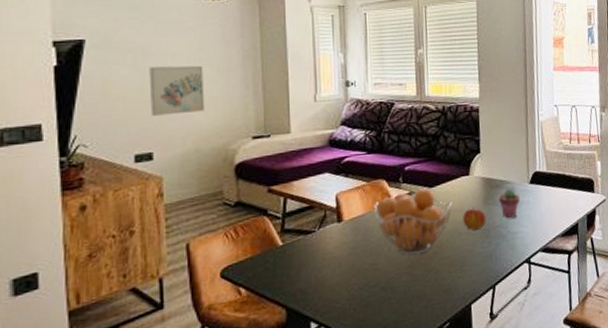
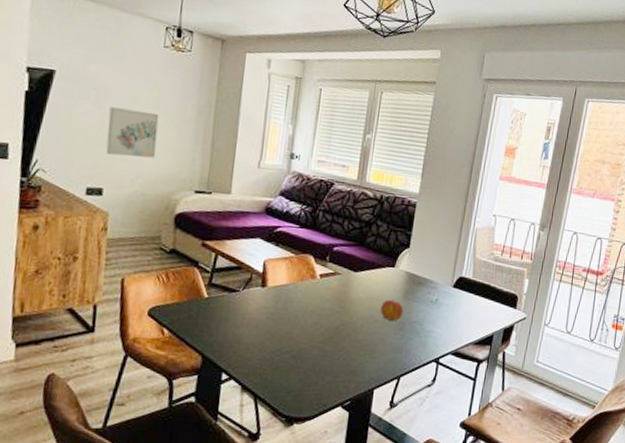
fruit basket: present [374,188,453,255] -> none [297,270,374,333]
potted succulent: present [499,187,521,219] -> none [419,287,441,317]

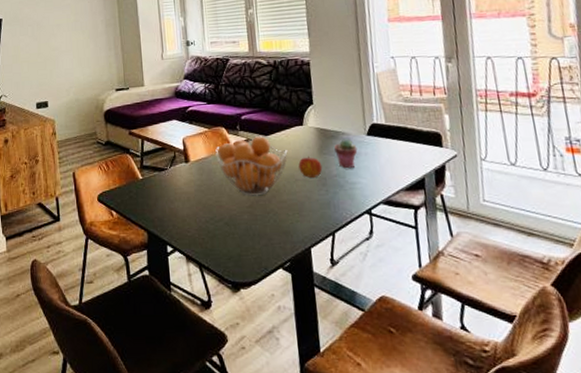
wall art: present [105,107,159,158] -> none [42,33,81,73]
fruit basket: none [297,270,374,333] -> present [215,136,288,196]
potted succulent: none [419,287,441,317] -> present [334,138,358,169]

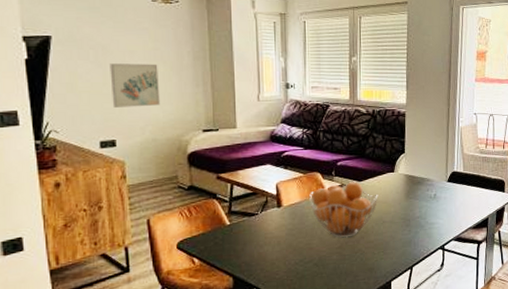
wall art: none [42,33,81,73] -> present [110,63,161,108]
apple: present [298,155,323,178] -> none [387,199,408,220]
potted succulent: present [334,138,358,169] -> none [420,184,439,211]

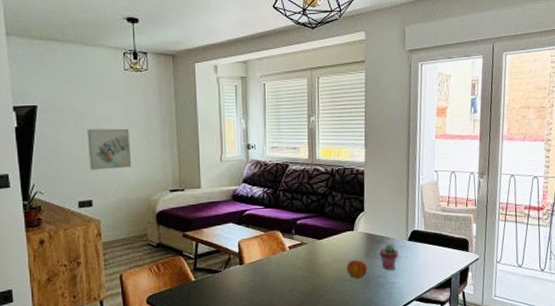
fruit basket: present [309,182,378,238] -> none [270,240,338,296]
apple: none [387,199,408,220] -> present [347,258,368,278]
potted succulent: none [420,184,439,211] -> present [380,243,399,270]

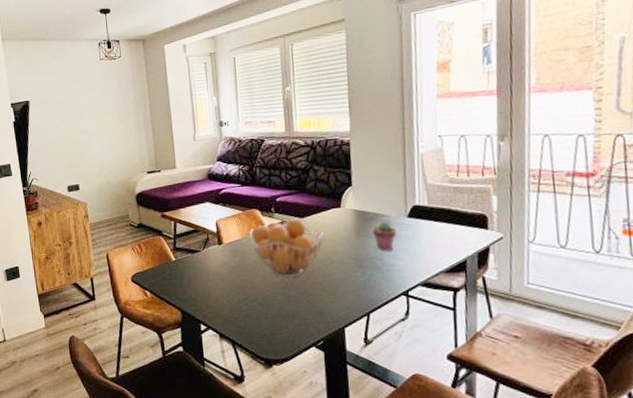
wall art: present [87,128,132,170] -> none [71,115,112,156]
fruit basket: none [270,240,338,296] -> present [249,218,324,278]
apple: present [347,258,368,278] -> none [334,237,360,260]

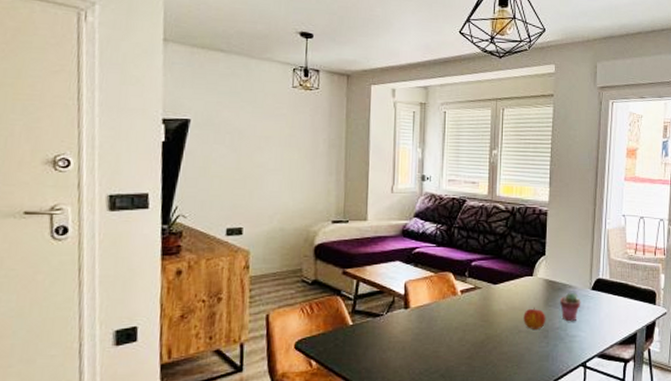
fruit basket: present [249,218,324,278] -> none [439,285,515,347]
apple: none [334,237,360,260] -> present [523,307,546,329]

